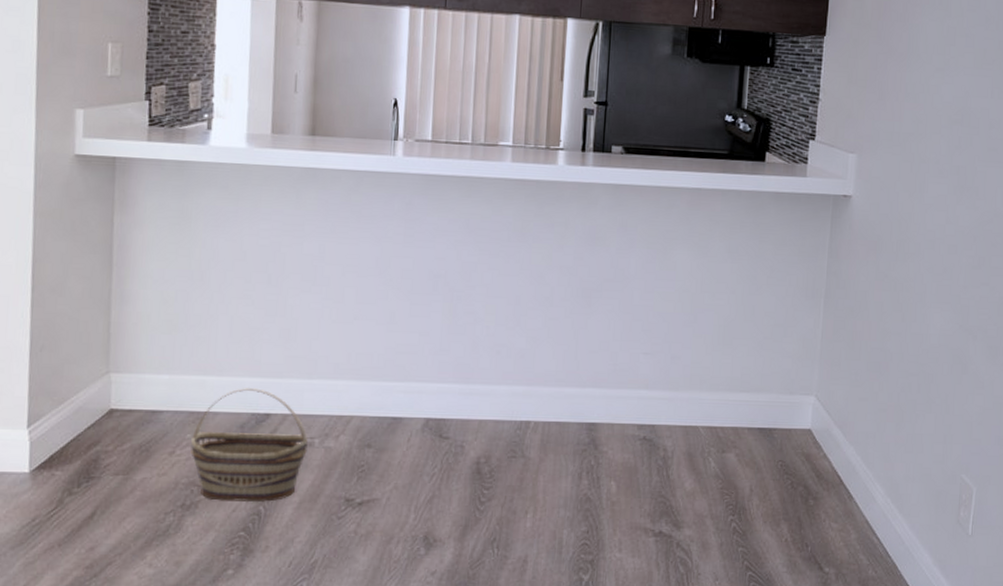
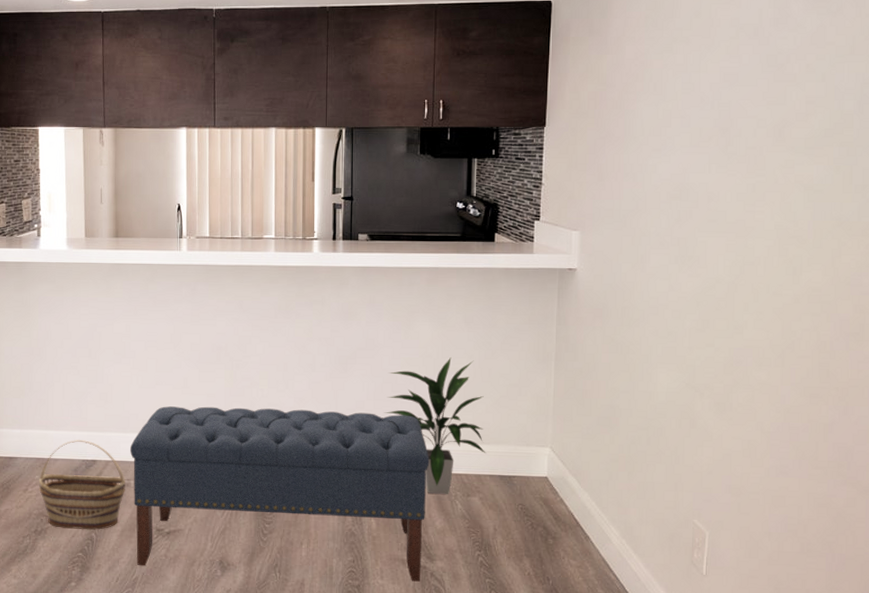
bench: none [316,346,682,553] -> present [130,406,430,582]
indoor plant: none [632,292,745,450] -> present [384,357,486,494]

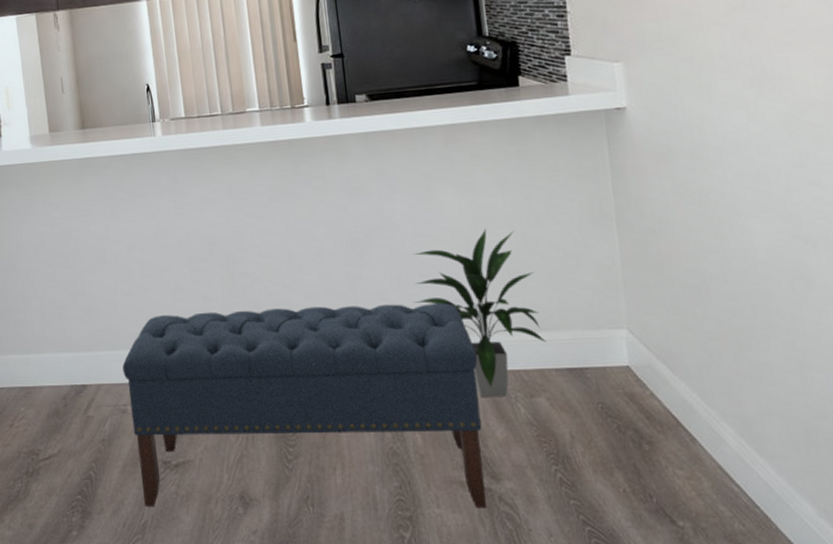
basket: present [38,440,125,531] -> none [25,362,122,468]

